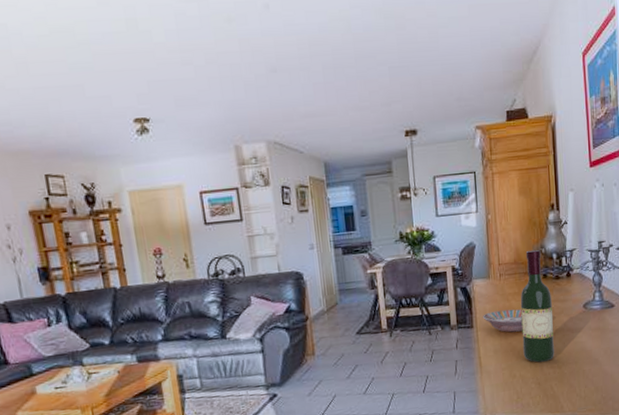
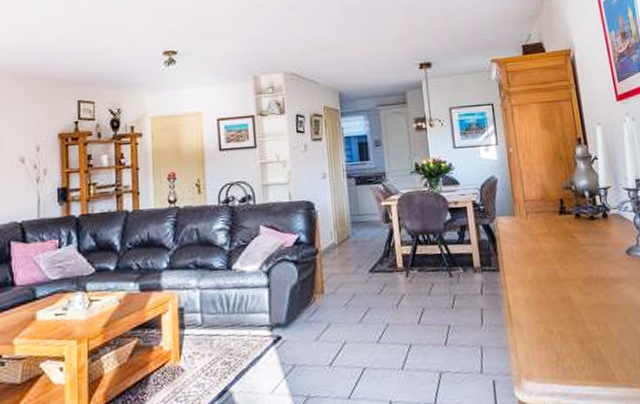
bowl: present [483,309,523,333] -> none [510,251,557,279]
wine bottle: present [520,250,554,363] -> none [551,186,598,317]

